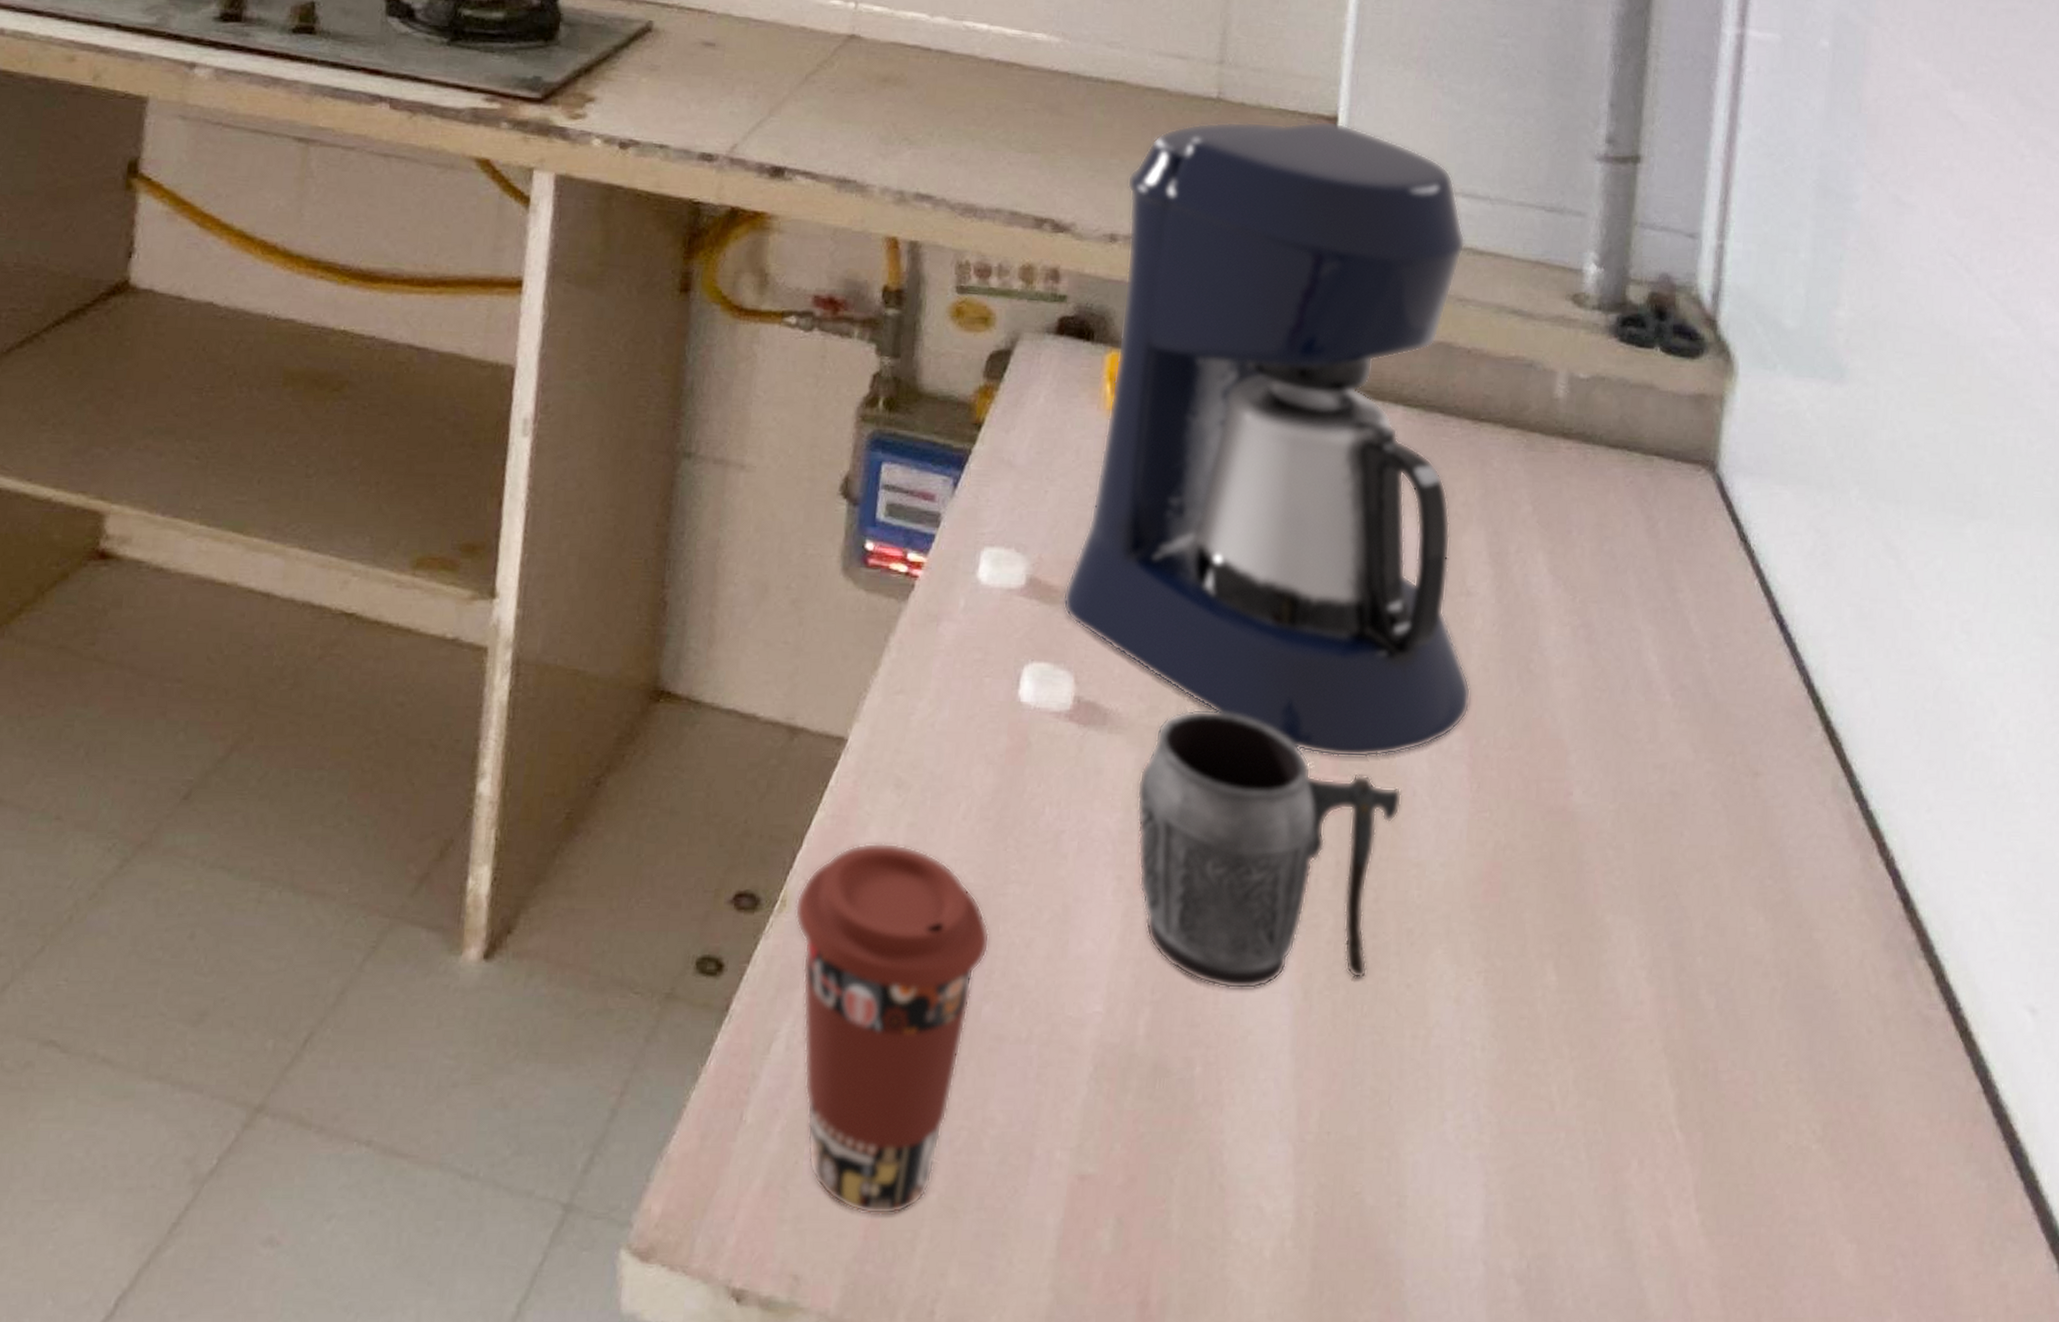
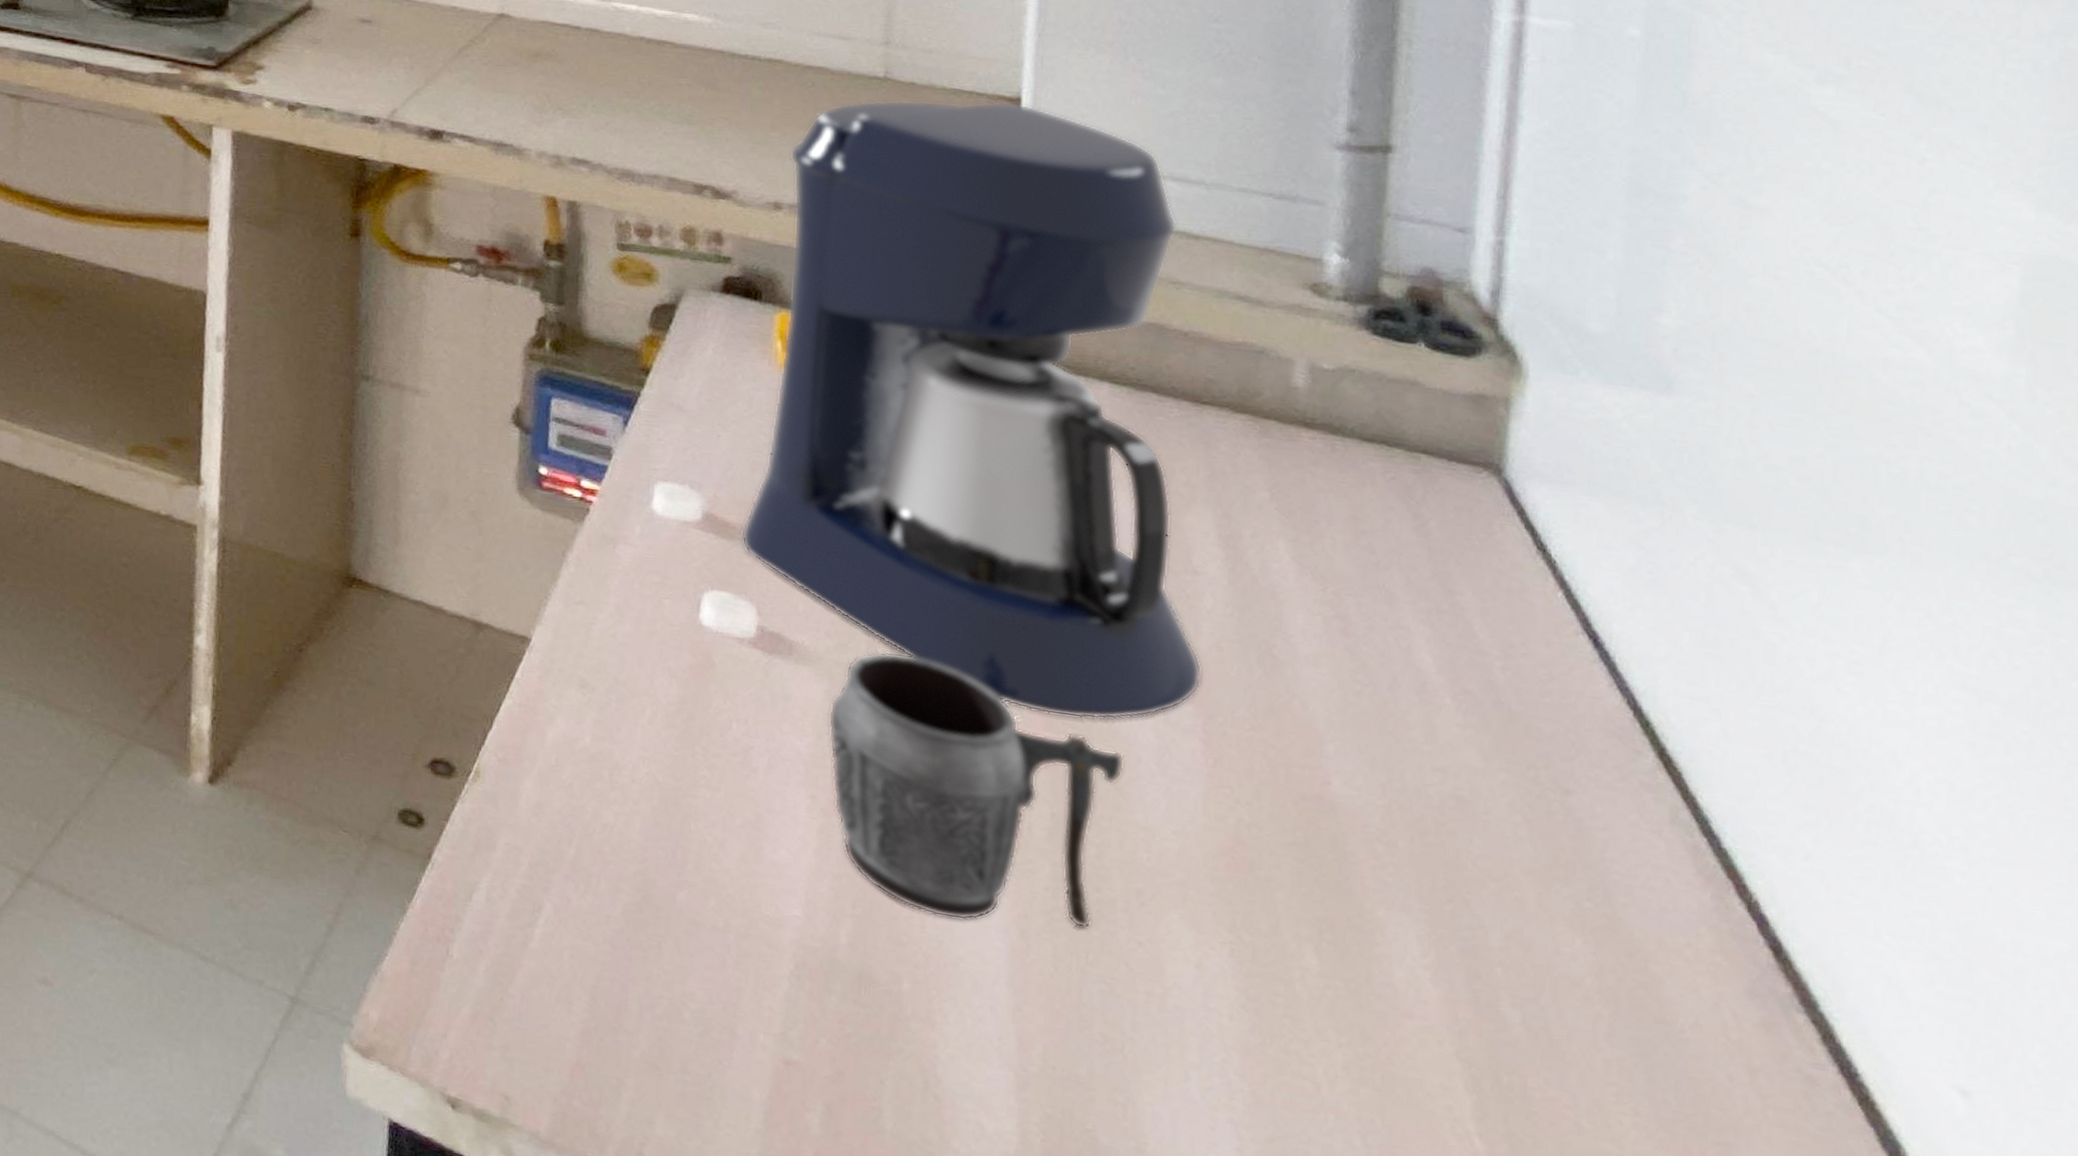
coffee cup: present [794,843,990,1215] -> none [488,732,682,1061]

